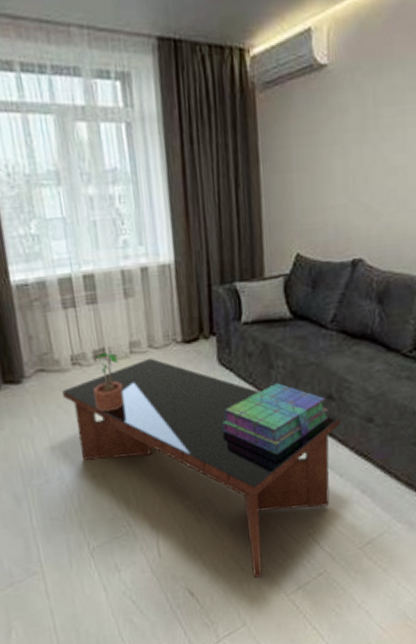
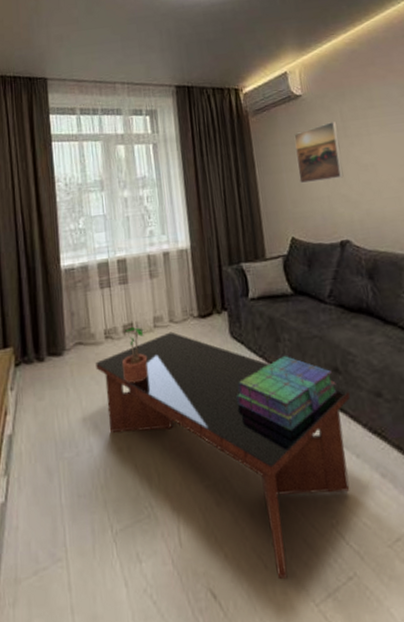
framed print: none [311,106,368,188] -> present [294,122,344,184]

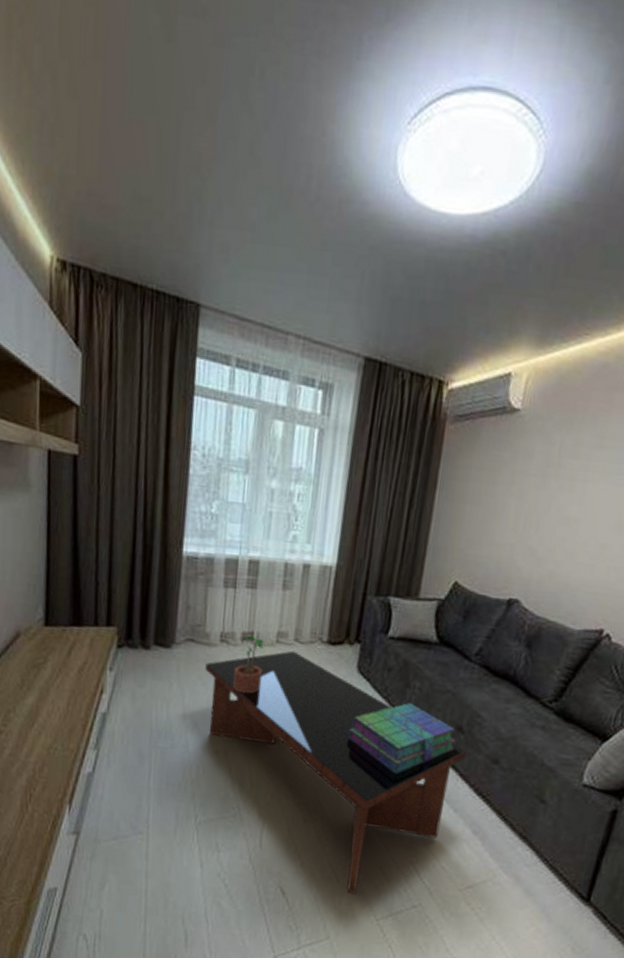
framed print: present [294,122,344,184] -> none [484,454,552,527]

